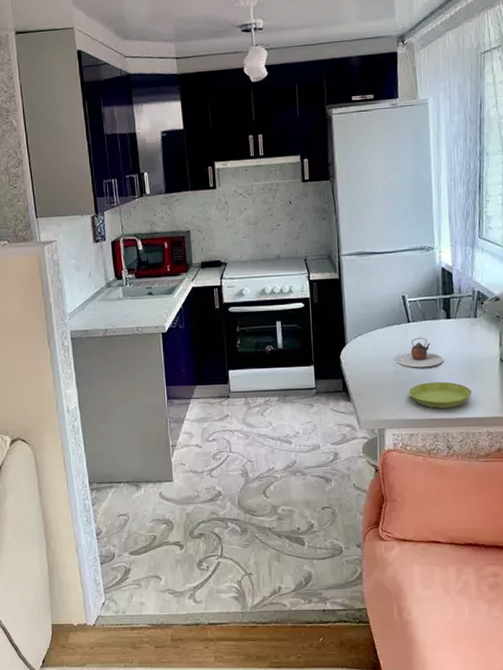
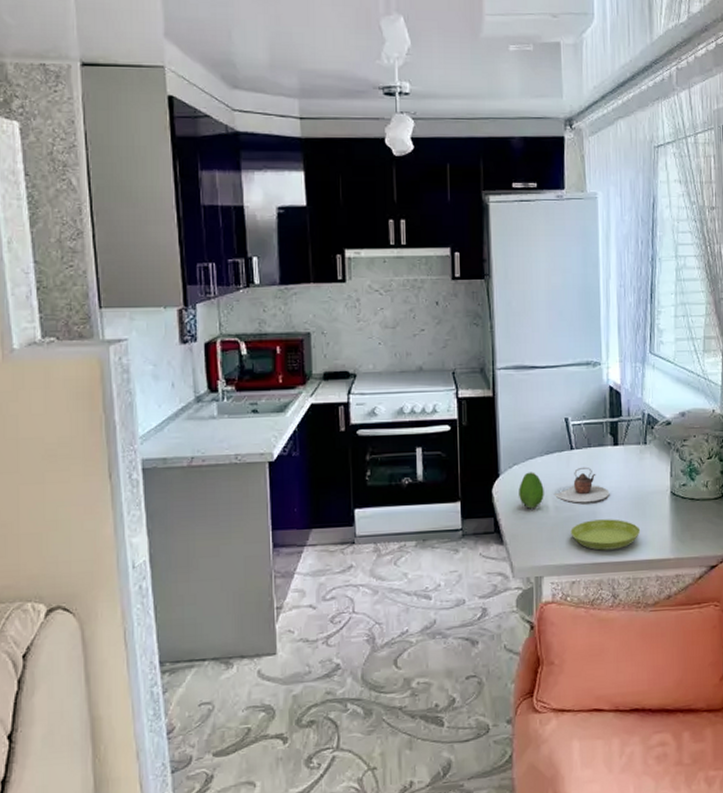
fruit: none [363,341,385,372] -> present [519,472,544,509]

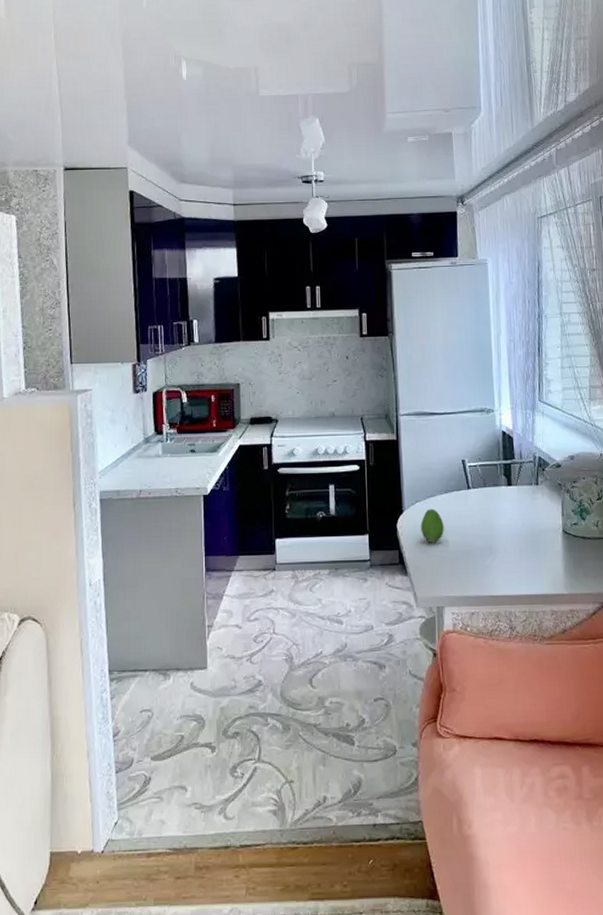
teapot: present [555,466,610,503] -> none [454,505,505,539]
saucer: present [570,519,641,551] -> none [469,554,535,584]

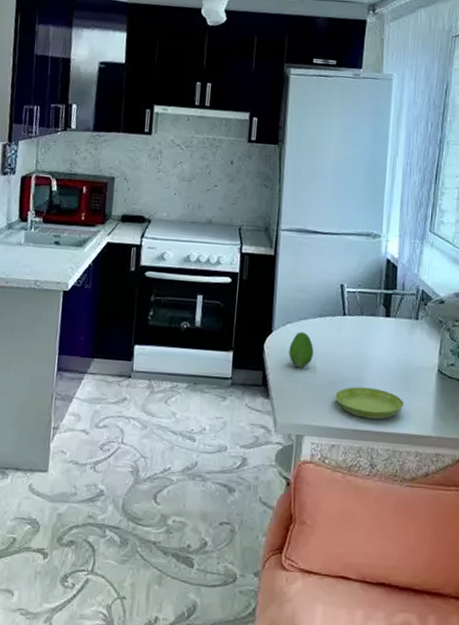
saucer: none [469,554,535,584] -> present [335,386,405,420]

